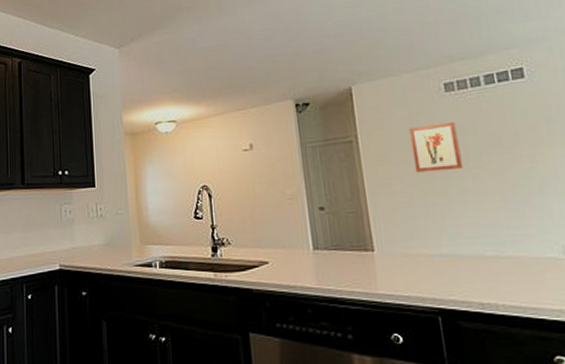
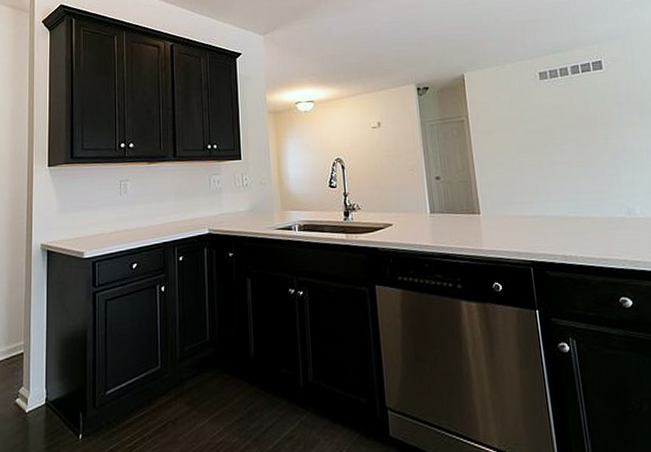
wall art: present [409,121,463,173] -> none [510,105,553,148]

